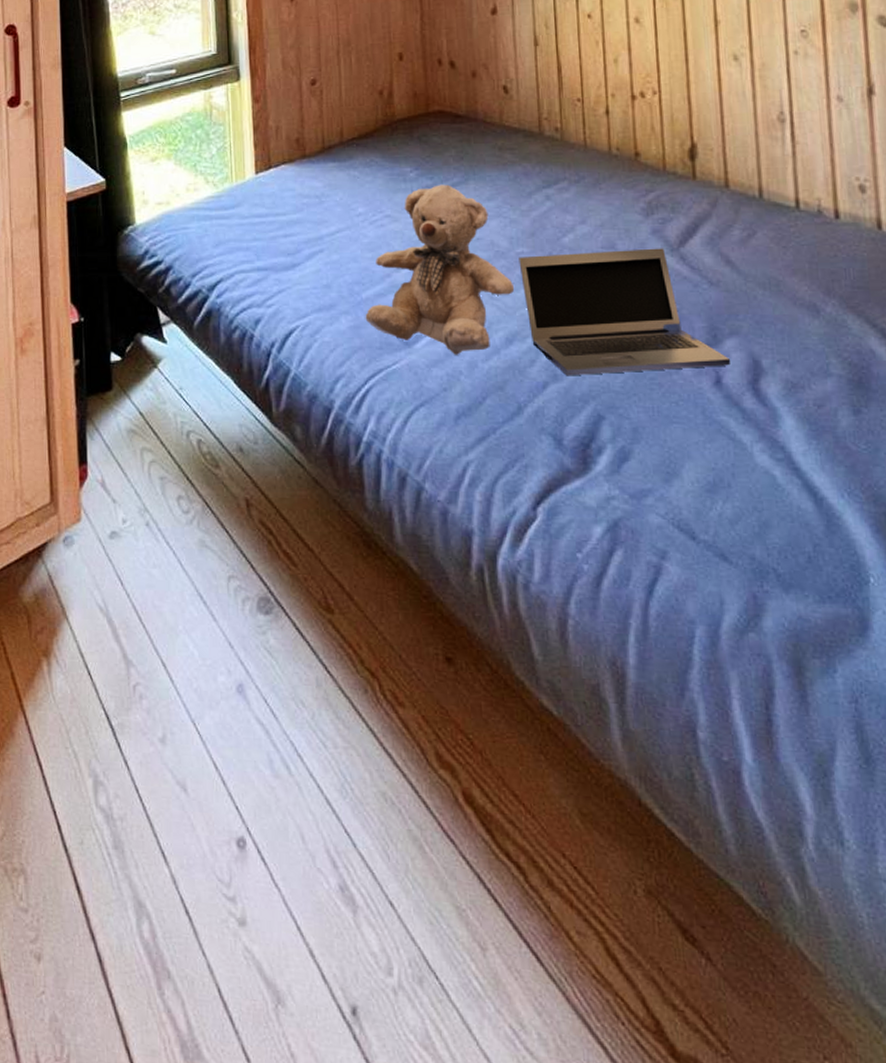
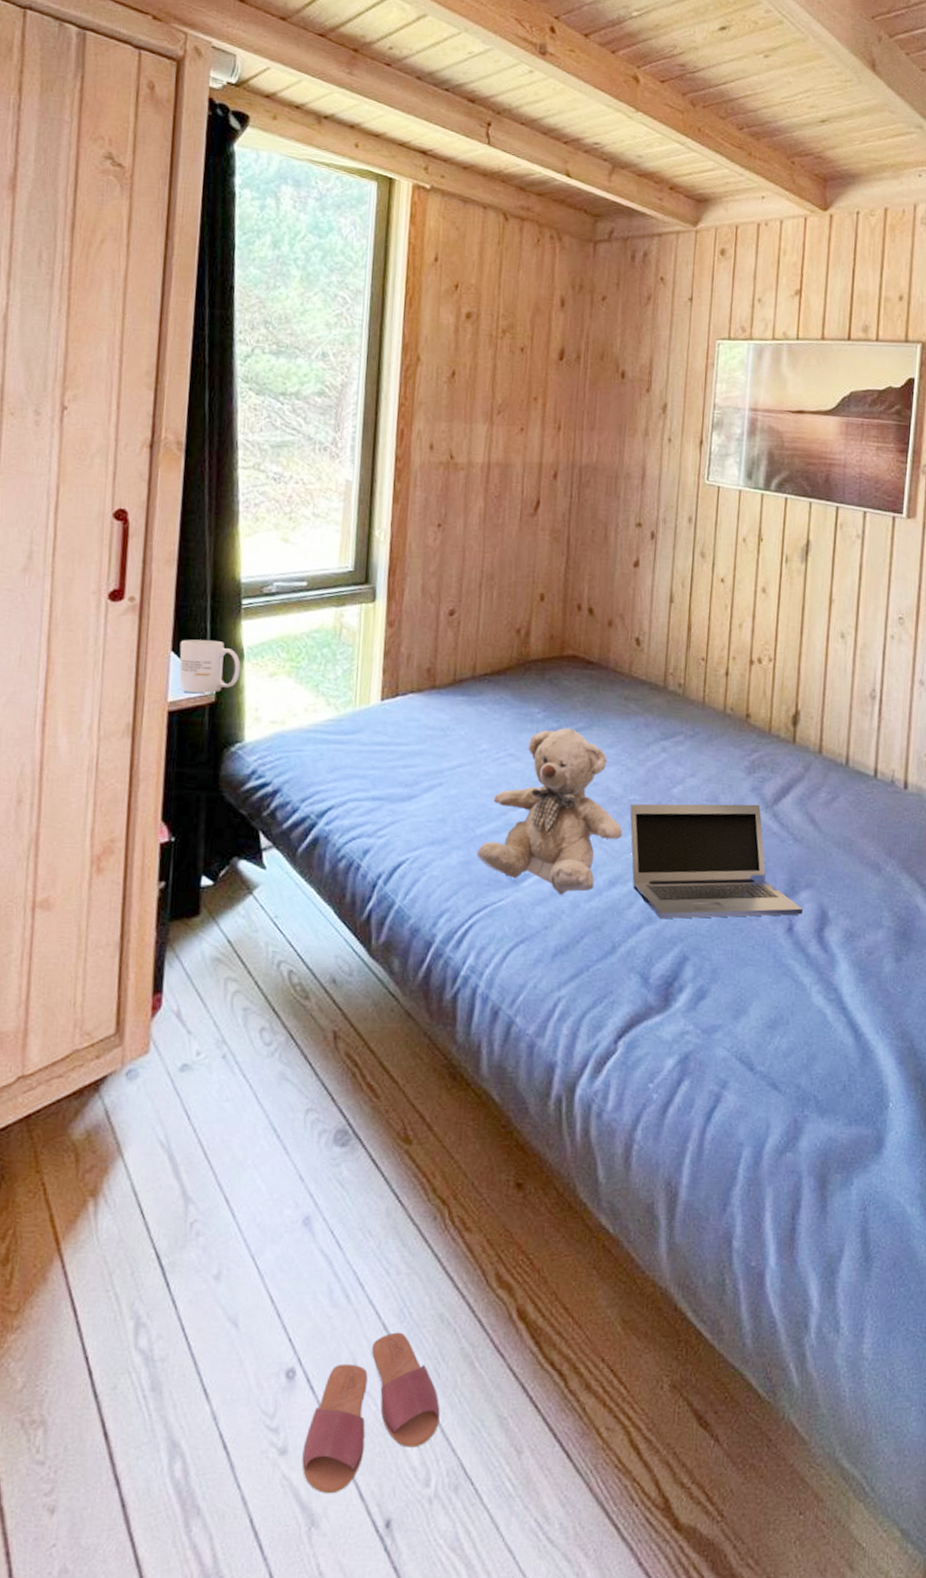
mug: none [71,133,125,183] -> present [179,639,241,693]
slippers: none [261,808,395,972] -> present [302,1332,440,1494]

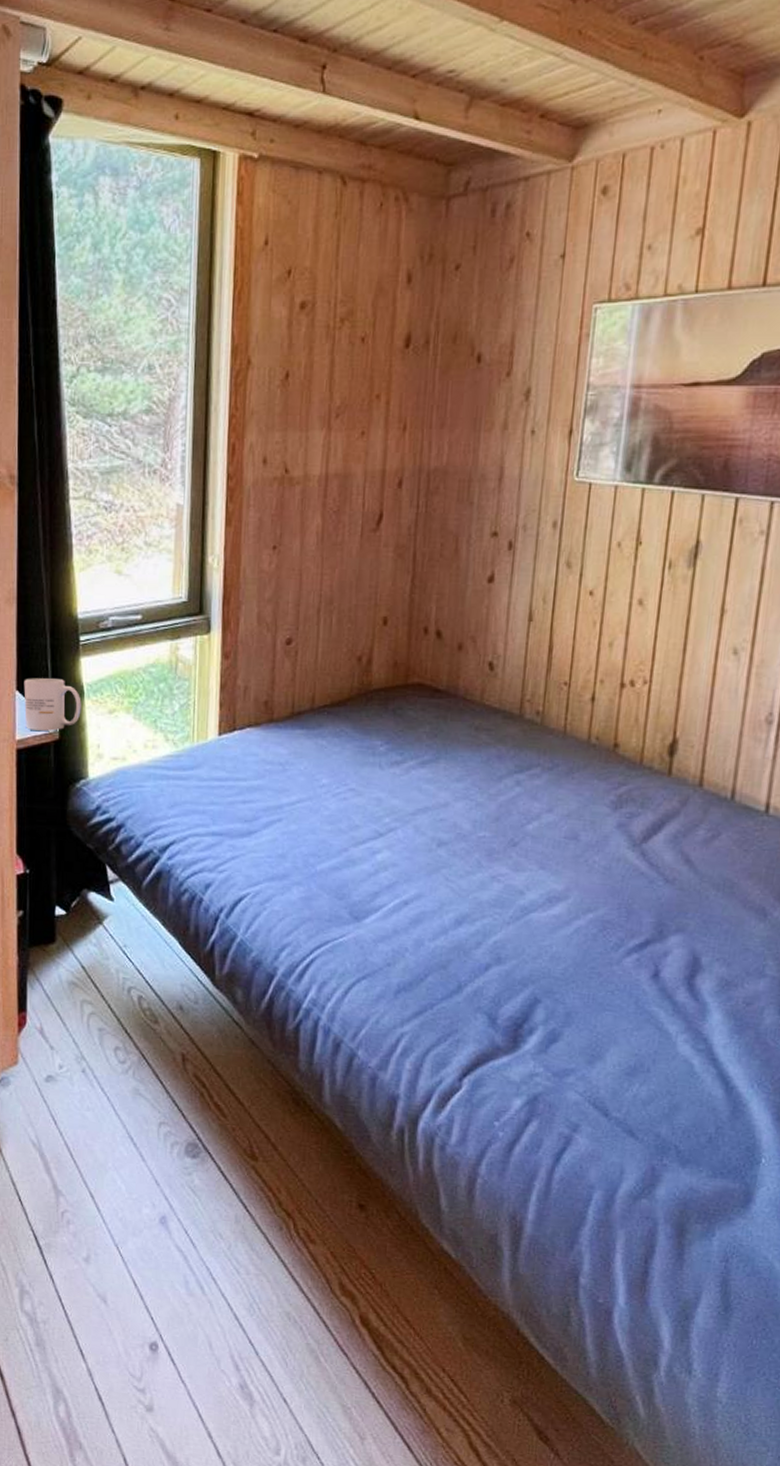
slippers: present [302,1332,440,1494] -> none [166,1323,288,1449]
teddy bear: present [476,728,622,895] -> none [317,761,470,933]
laptop: present [629,803,802,919] -> none [479,840,671,961]

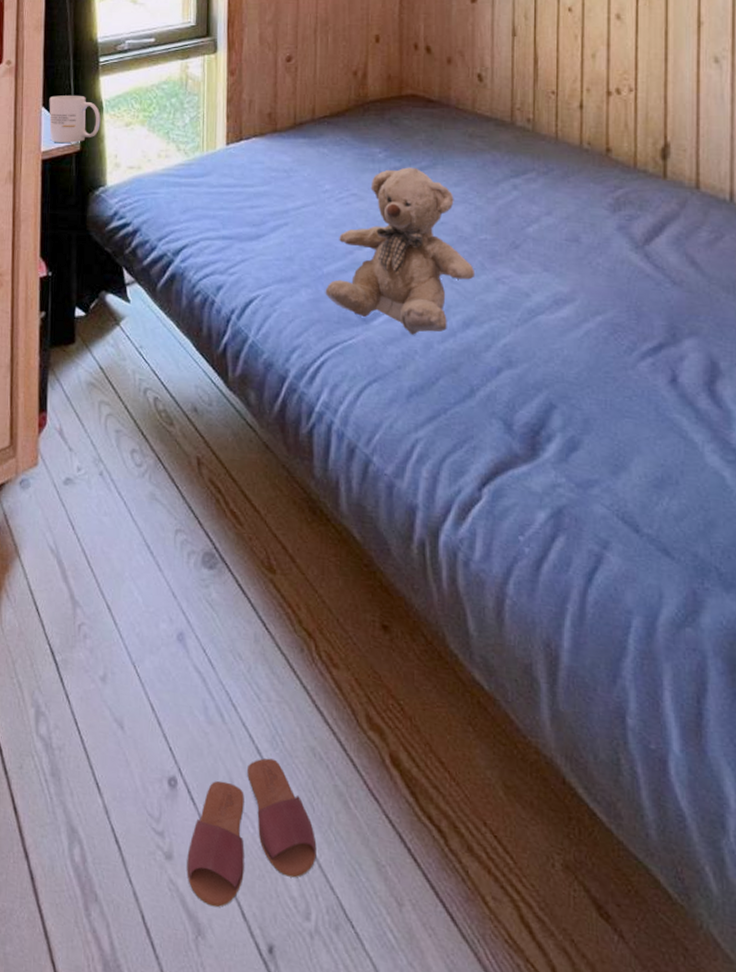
slippers: none [166,1323,288,1449] -> present [187,758,317,907]
teddy bear: none [317,761,470,933] -> present [325,167,474,335]

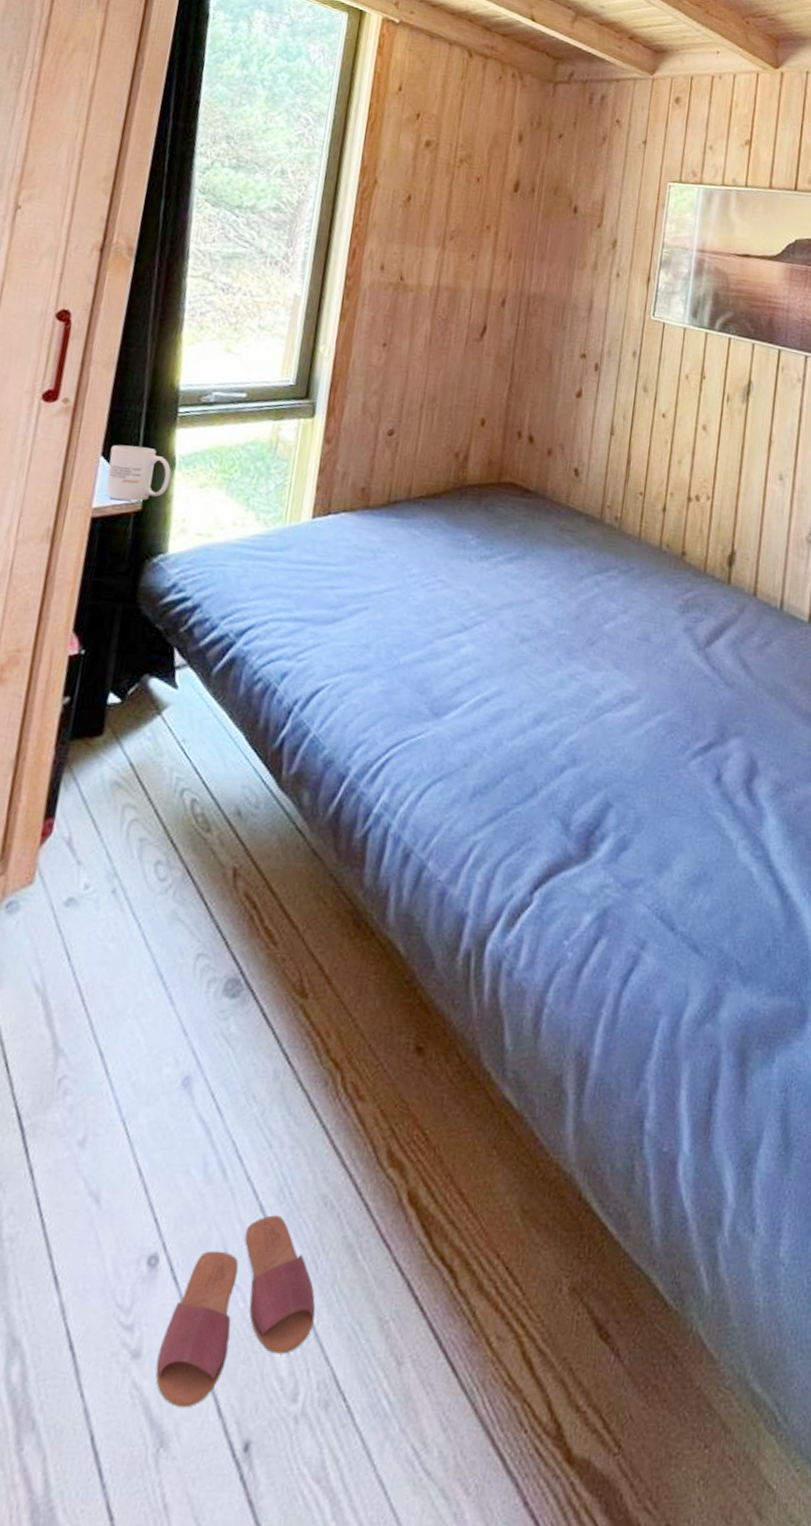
teddy bear: present [325,167,474,335] -> none [398,556,551,731]

